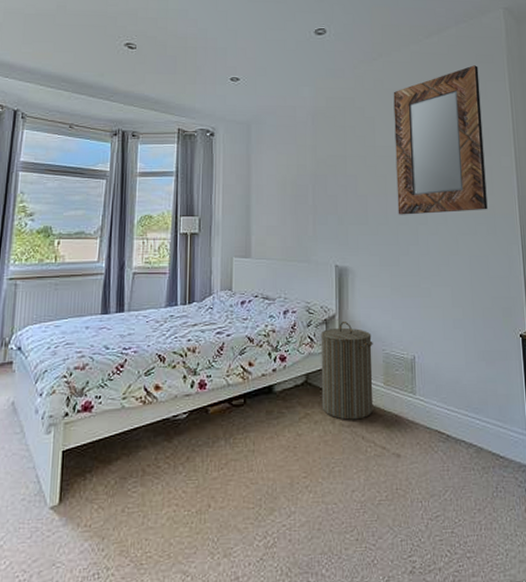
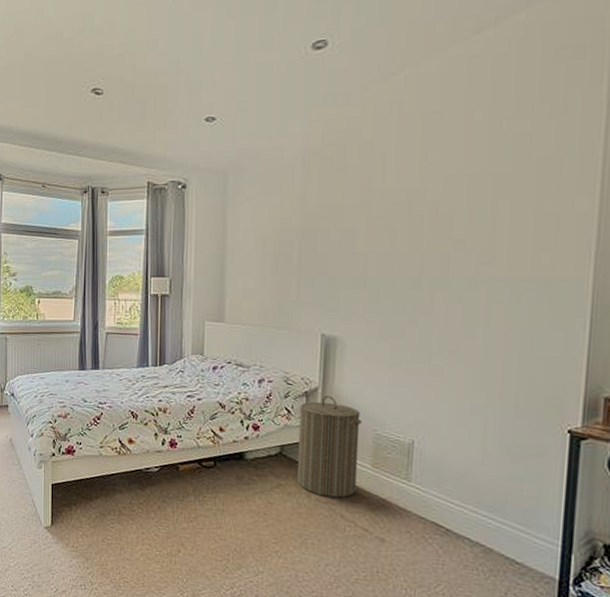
home mirror: present [393,65,488,215] -> none [408,65,558,277]

